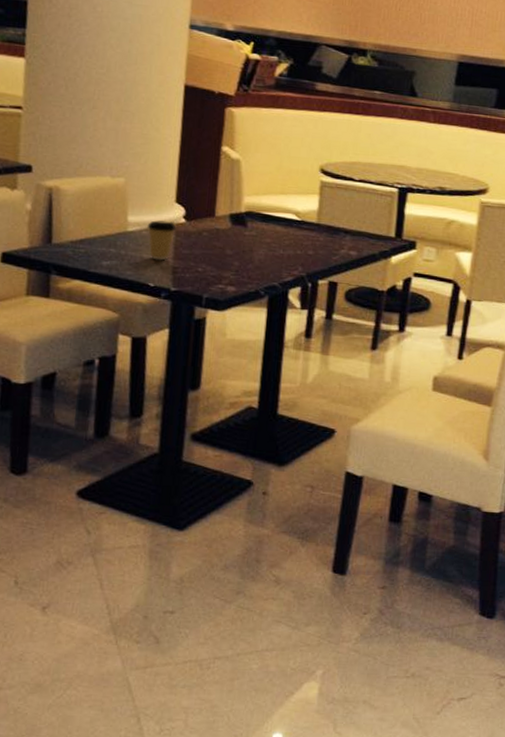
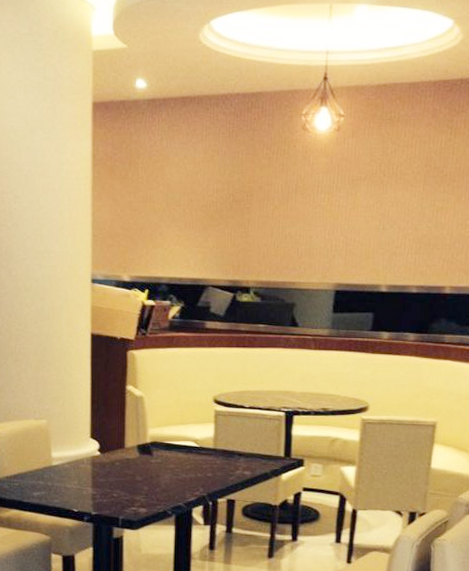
coffee cup: present [147,220,176,261] -> none [68,455,93,489]

